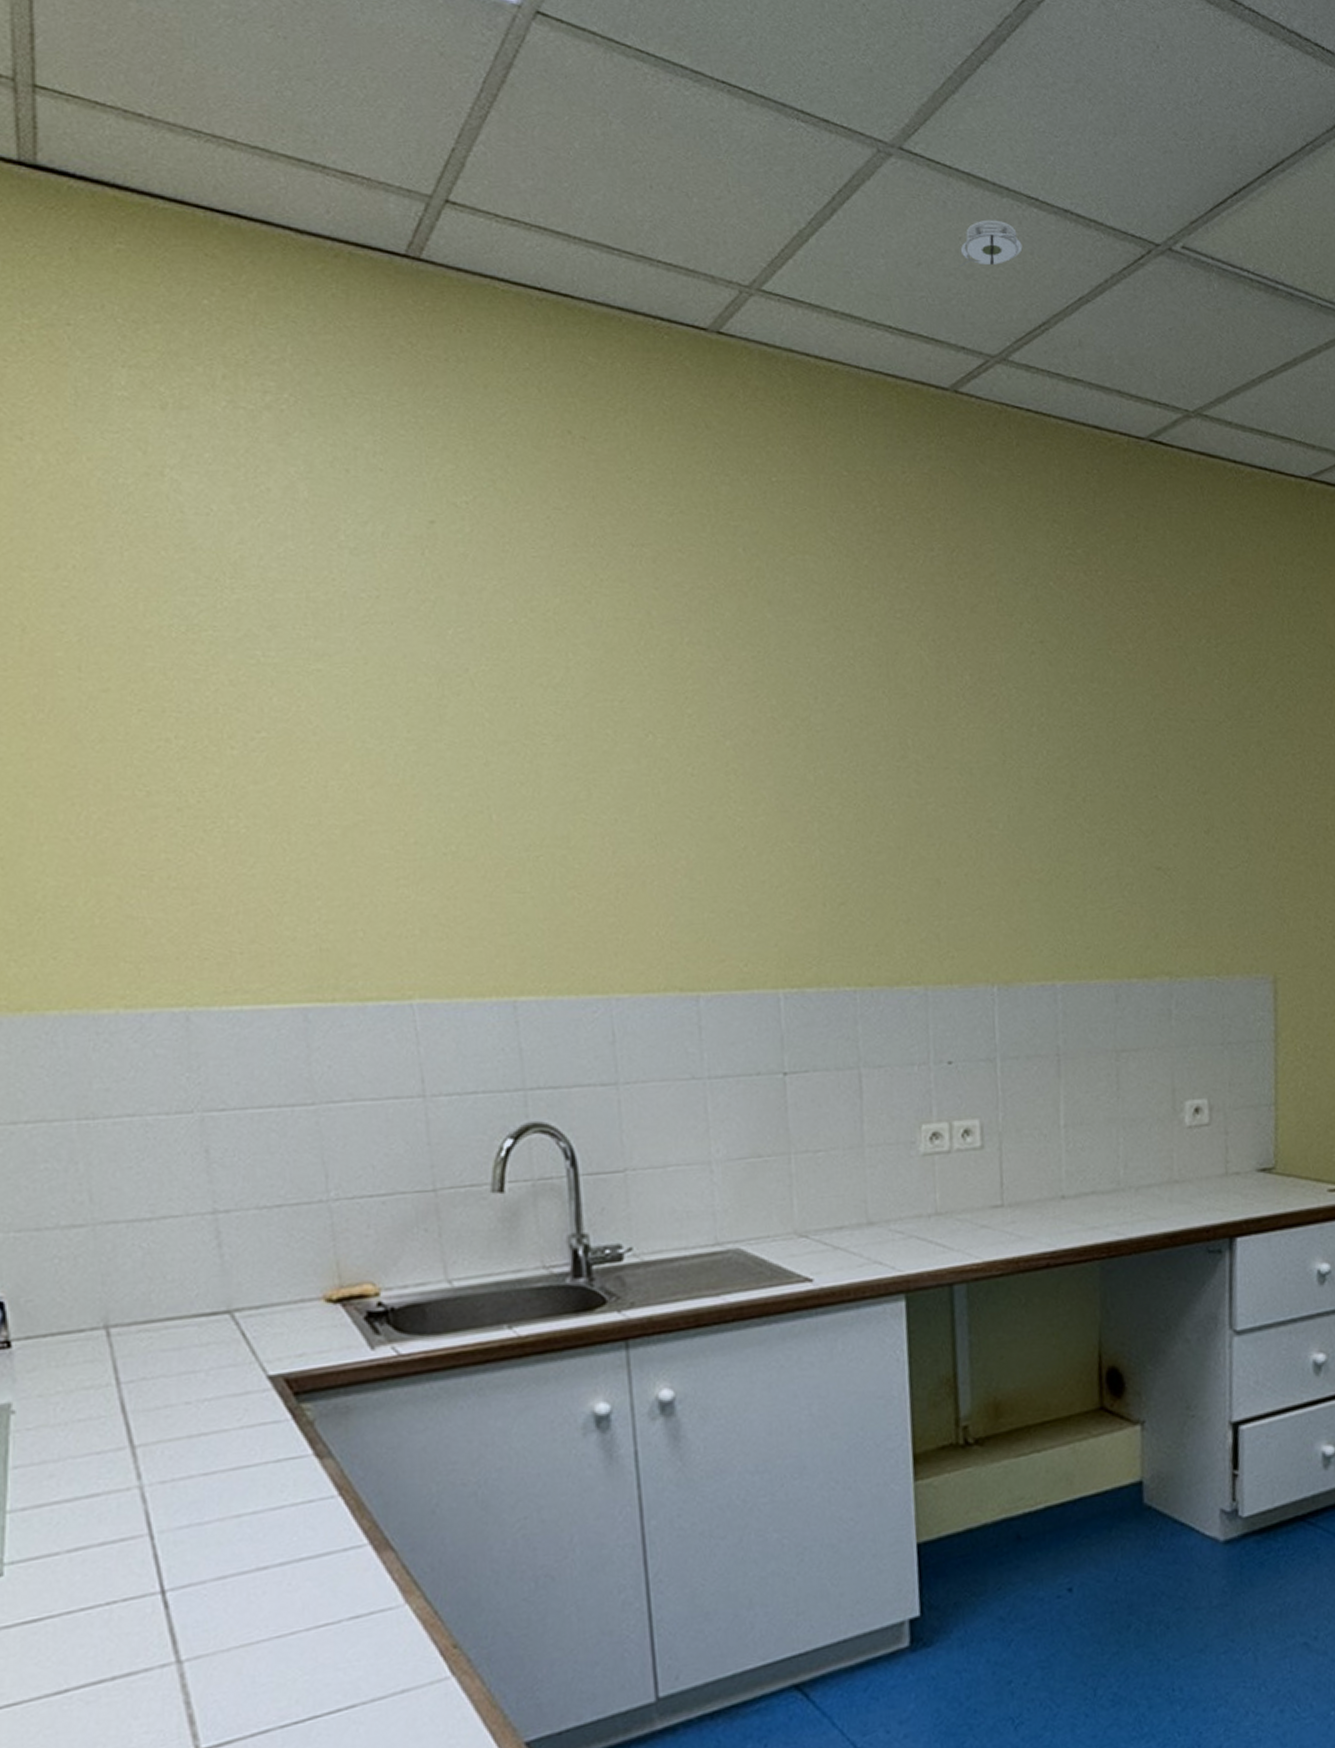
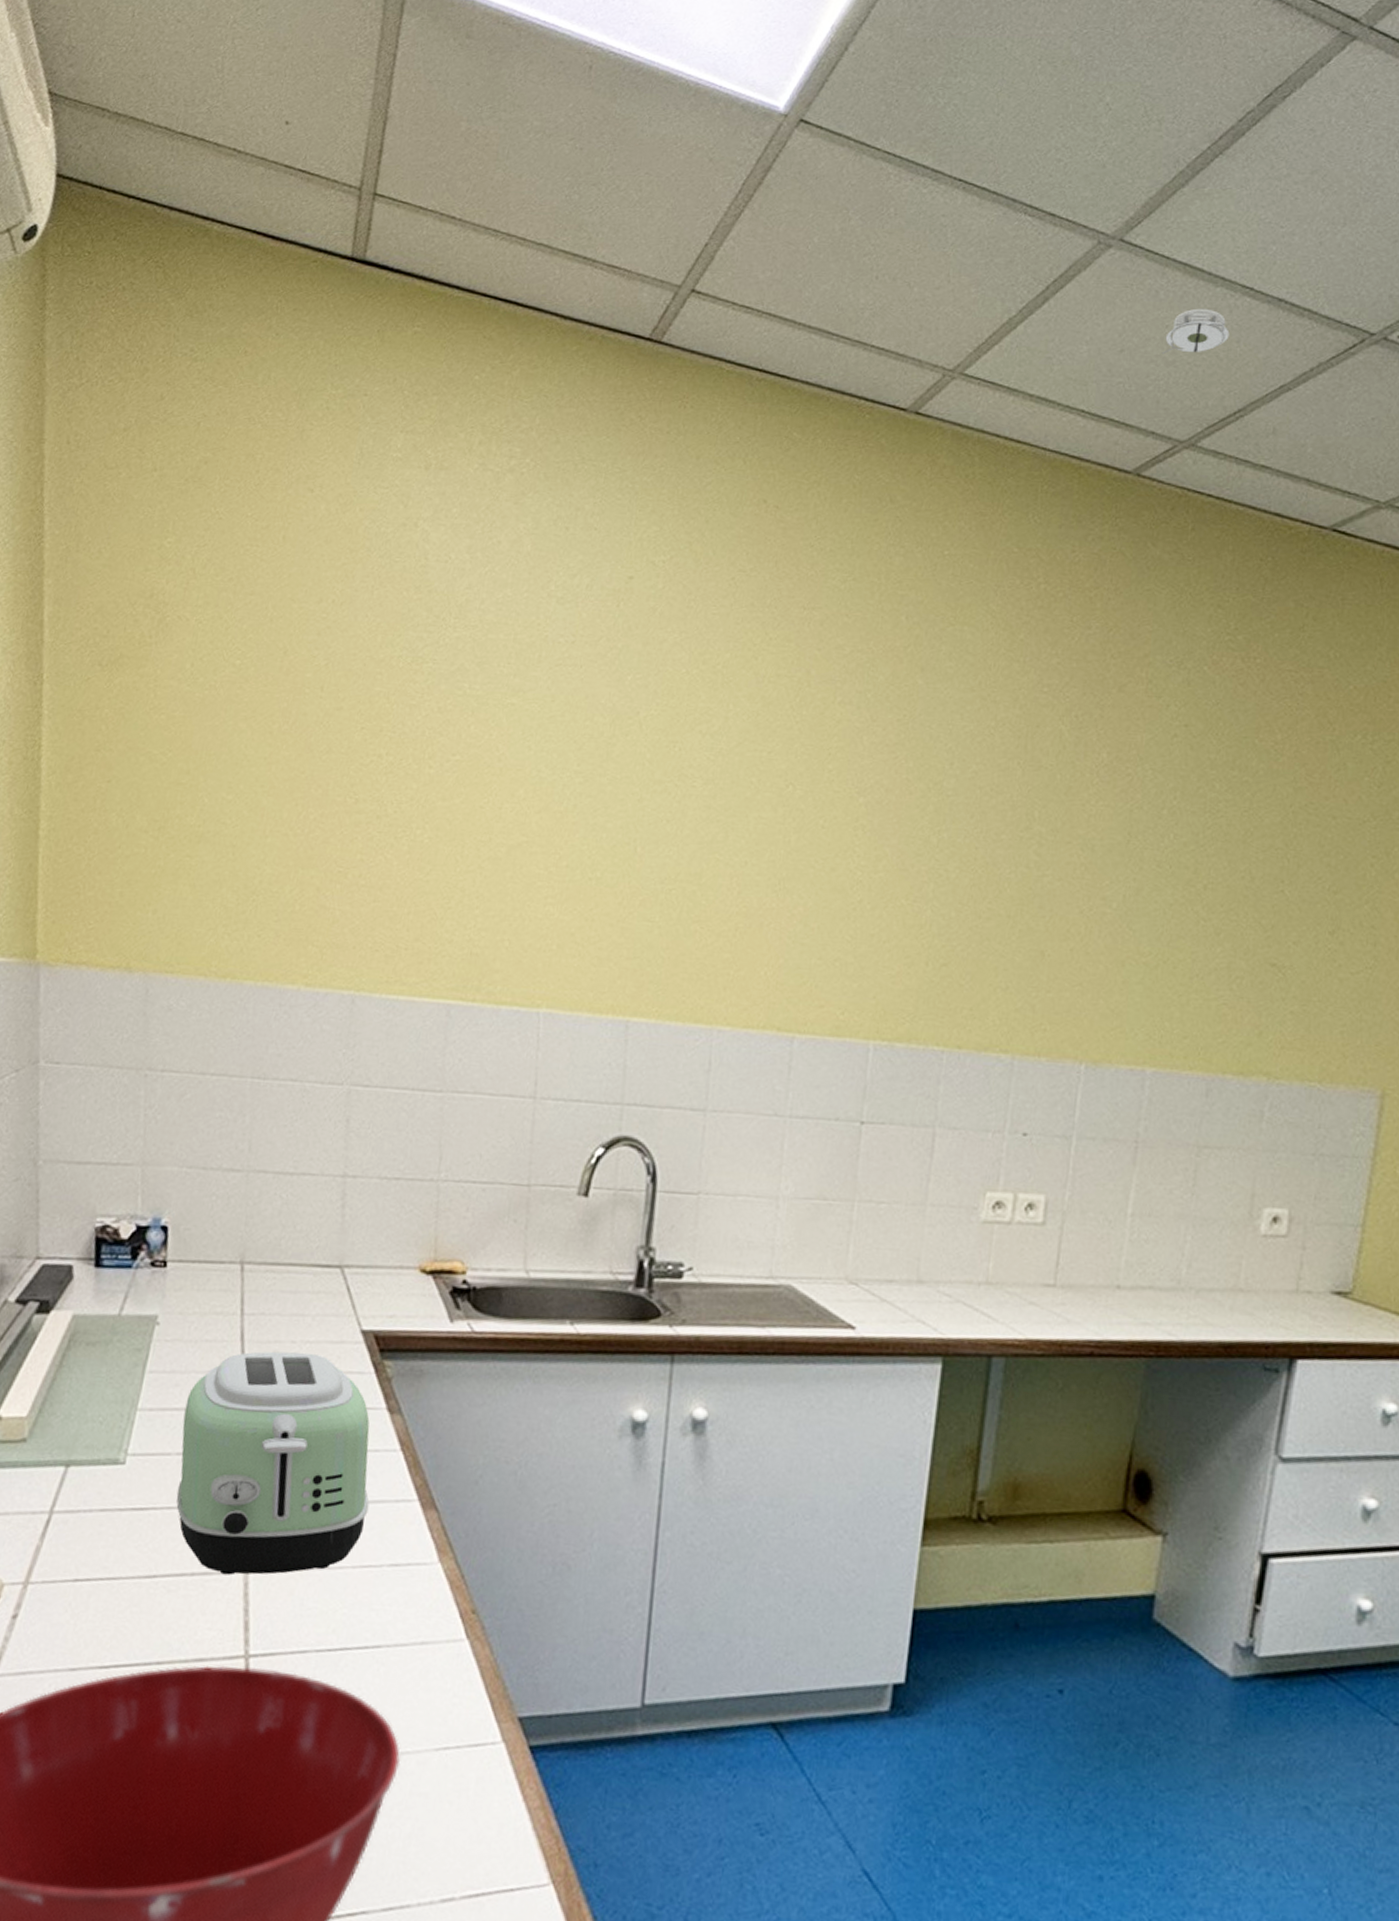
toaster: none [67,1411,314,1671] -> present [176,1351,370,1575]

